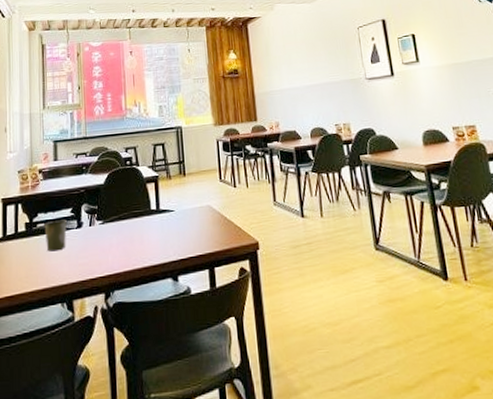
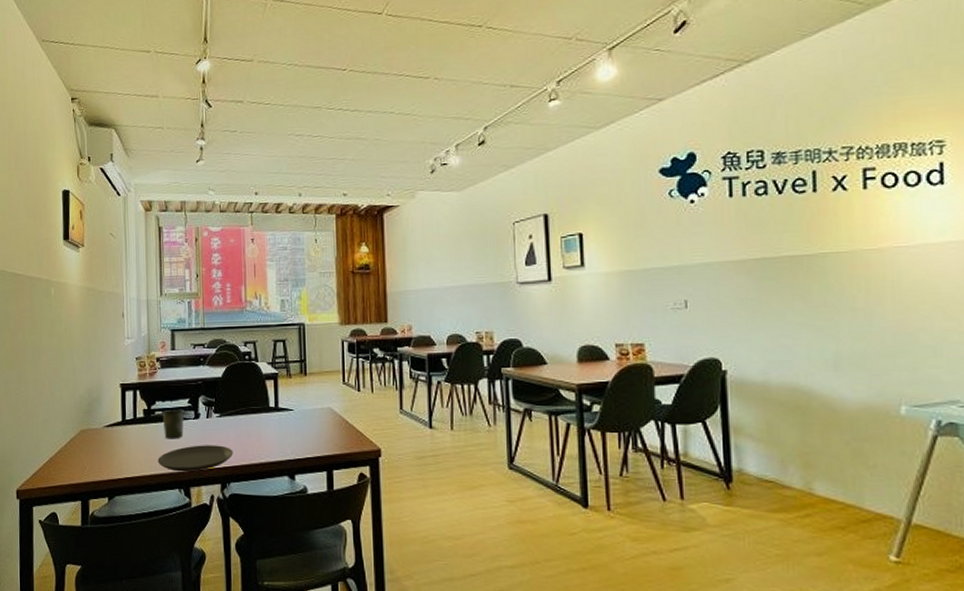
plate: none [39,253,117,285] -> present [157,445,233,472]

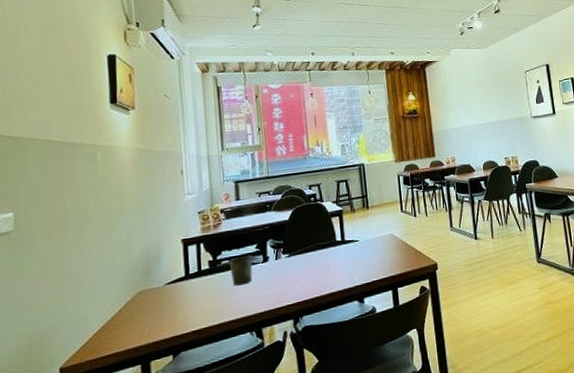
plate: present [157,445,233,472] -> none [226,283,304,316]

